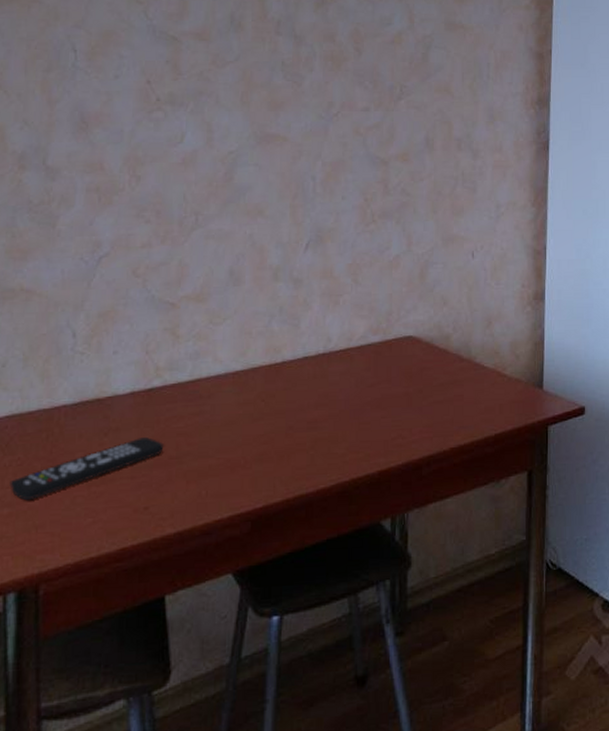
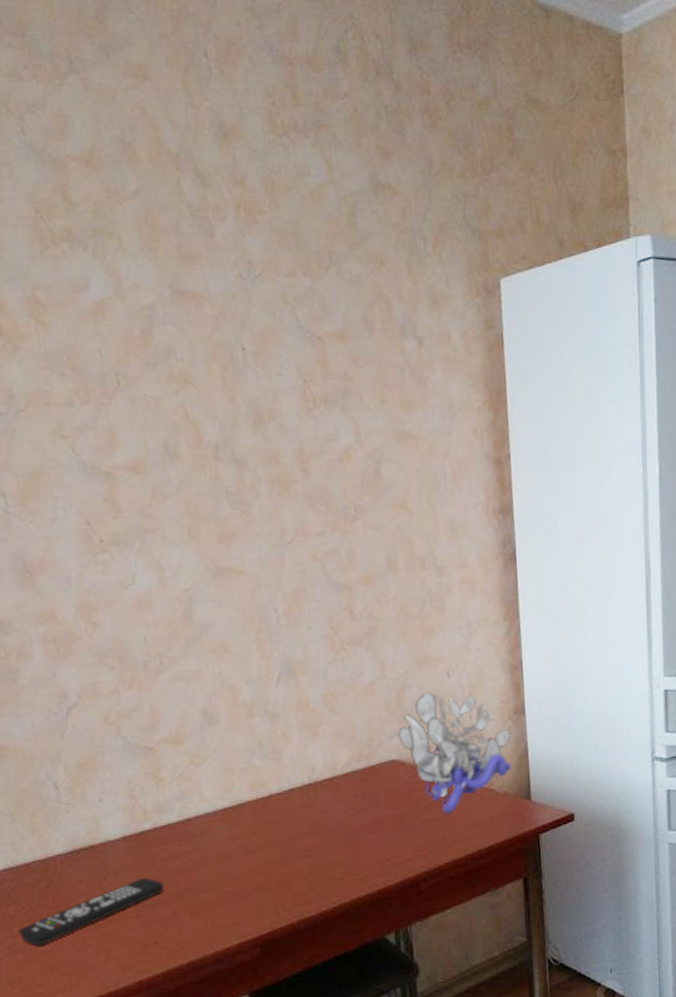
plant: none [408,270,529,396] -> present [389,692,512,814]

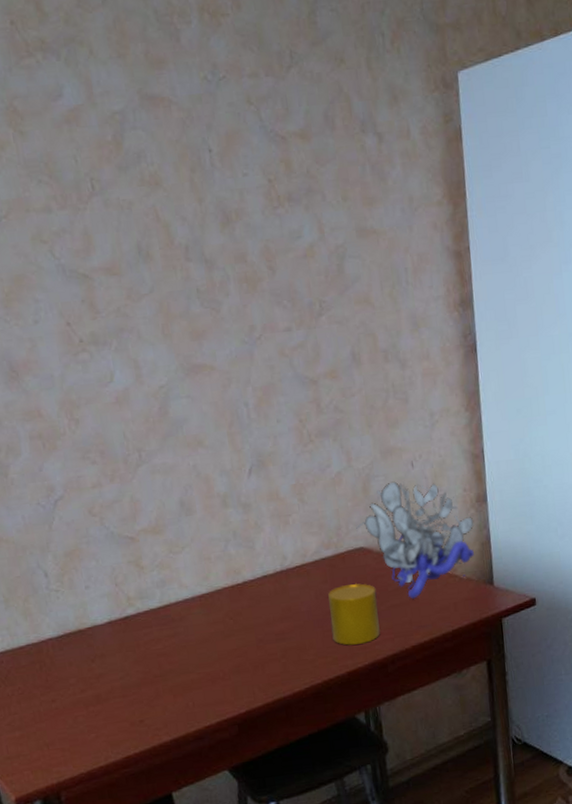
remote control: present [18,877,164,946] -> none [15,659,147,724]
cup: none [358,797,412,862] -> present [328,583,380,645]

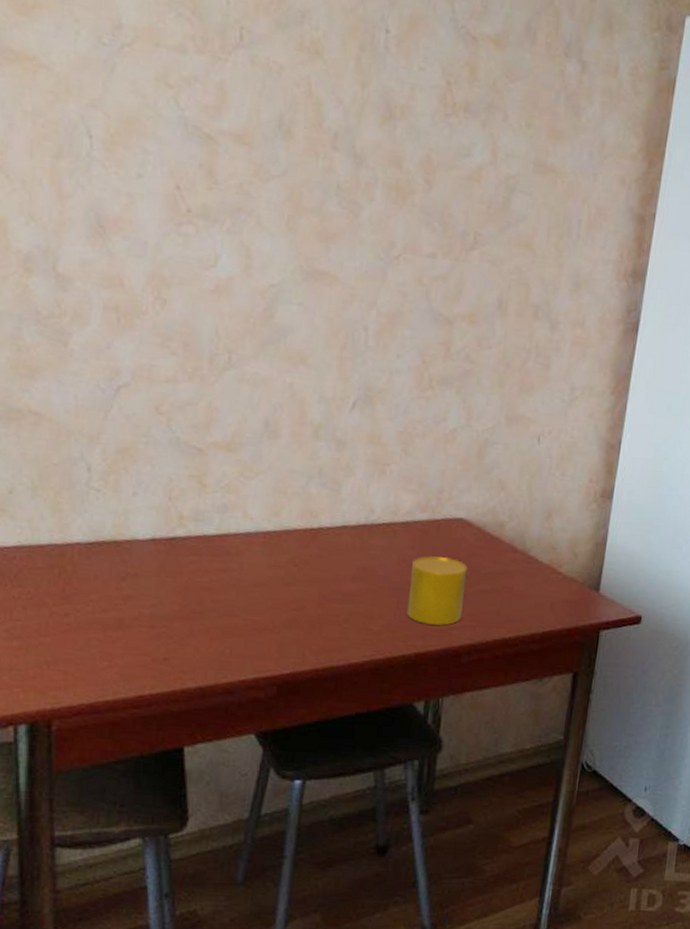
plant: present [356,481,475,599] -> none [460,453,593,588]

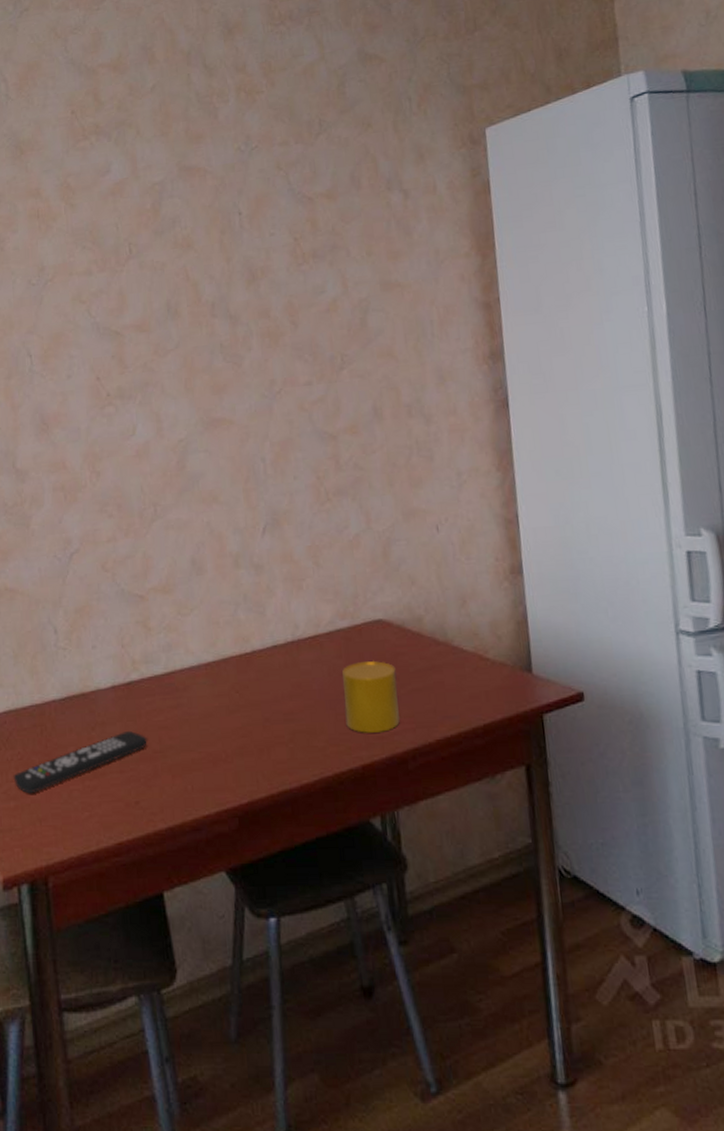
remote control: none [19,586,186,636] -> present [13,730,147,794]

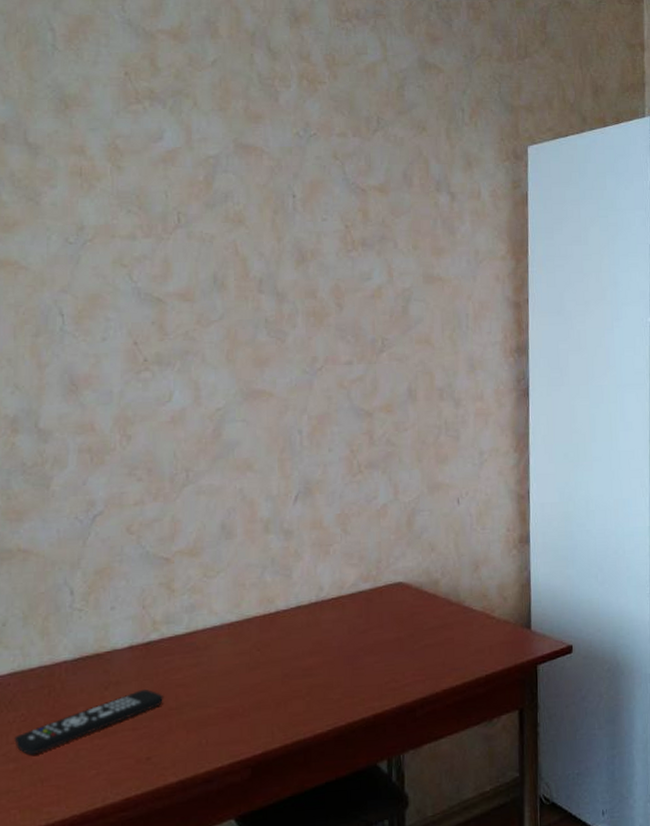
cup: present [342,660,400,733] -> none [361,619,412,686]

